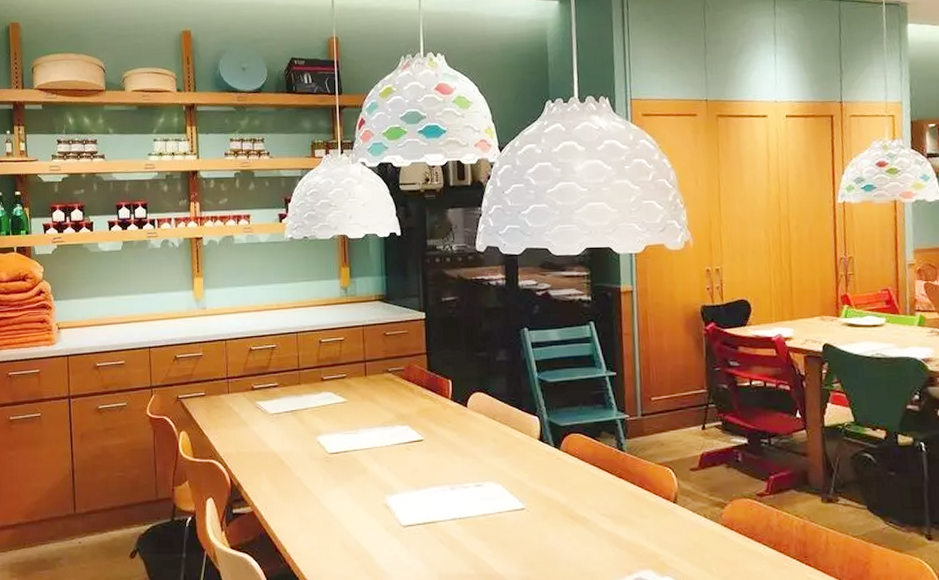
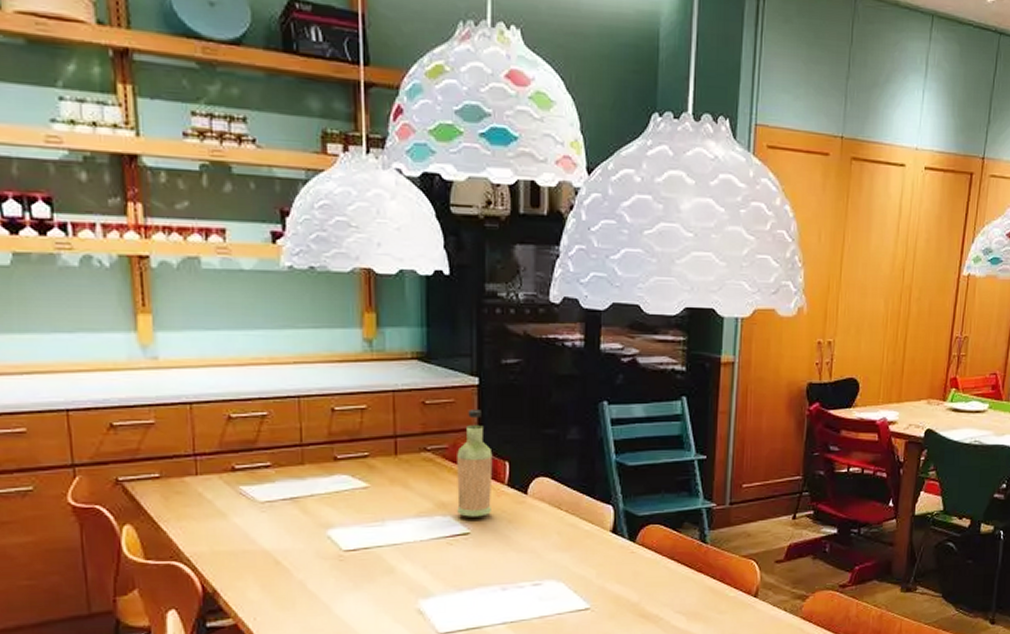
bottle: none [411,338,439,426] -> present [457,409,493,517]

